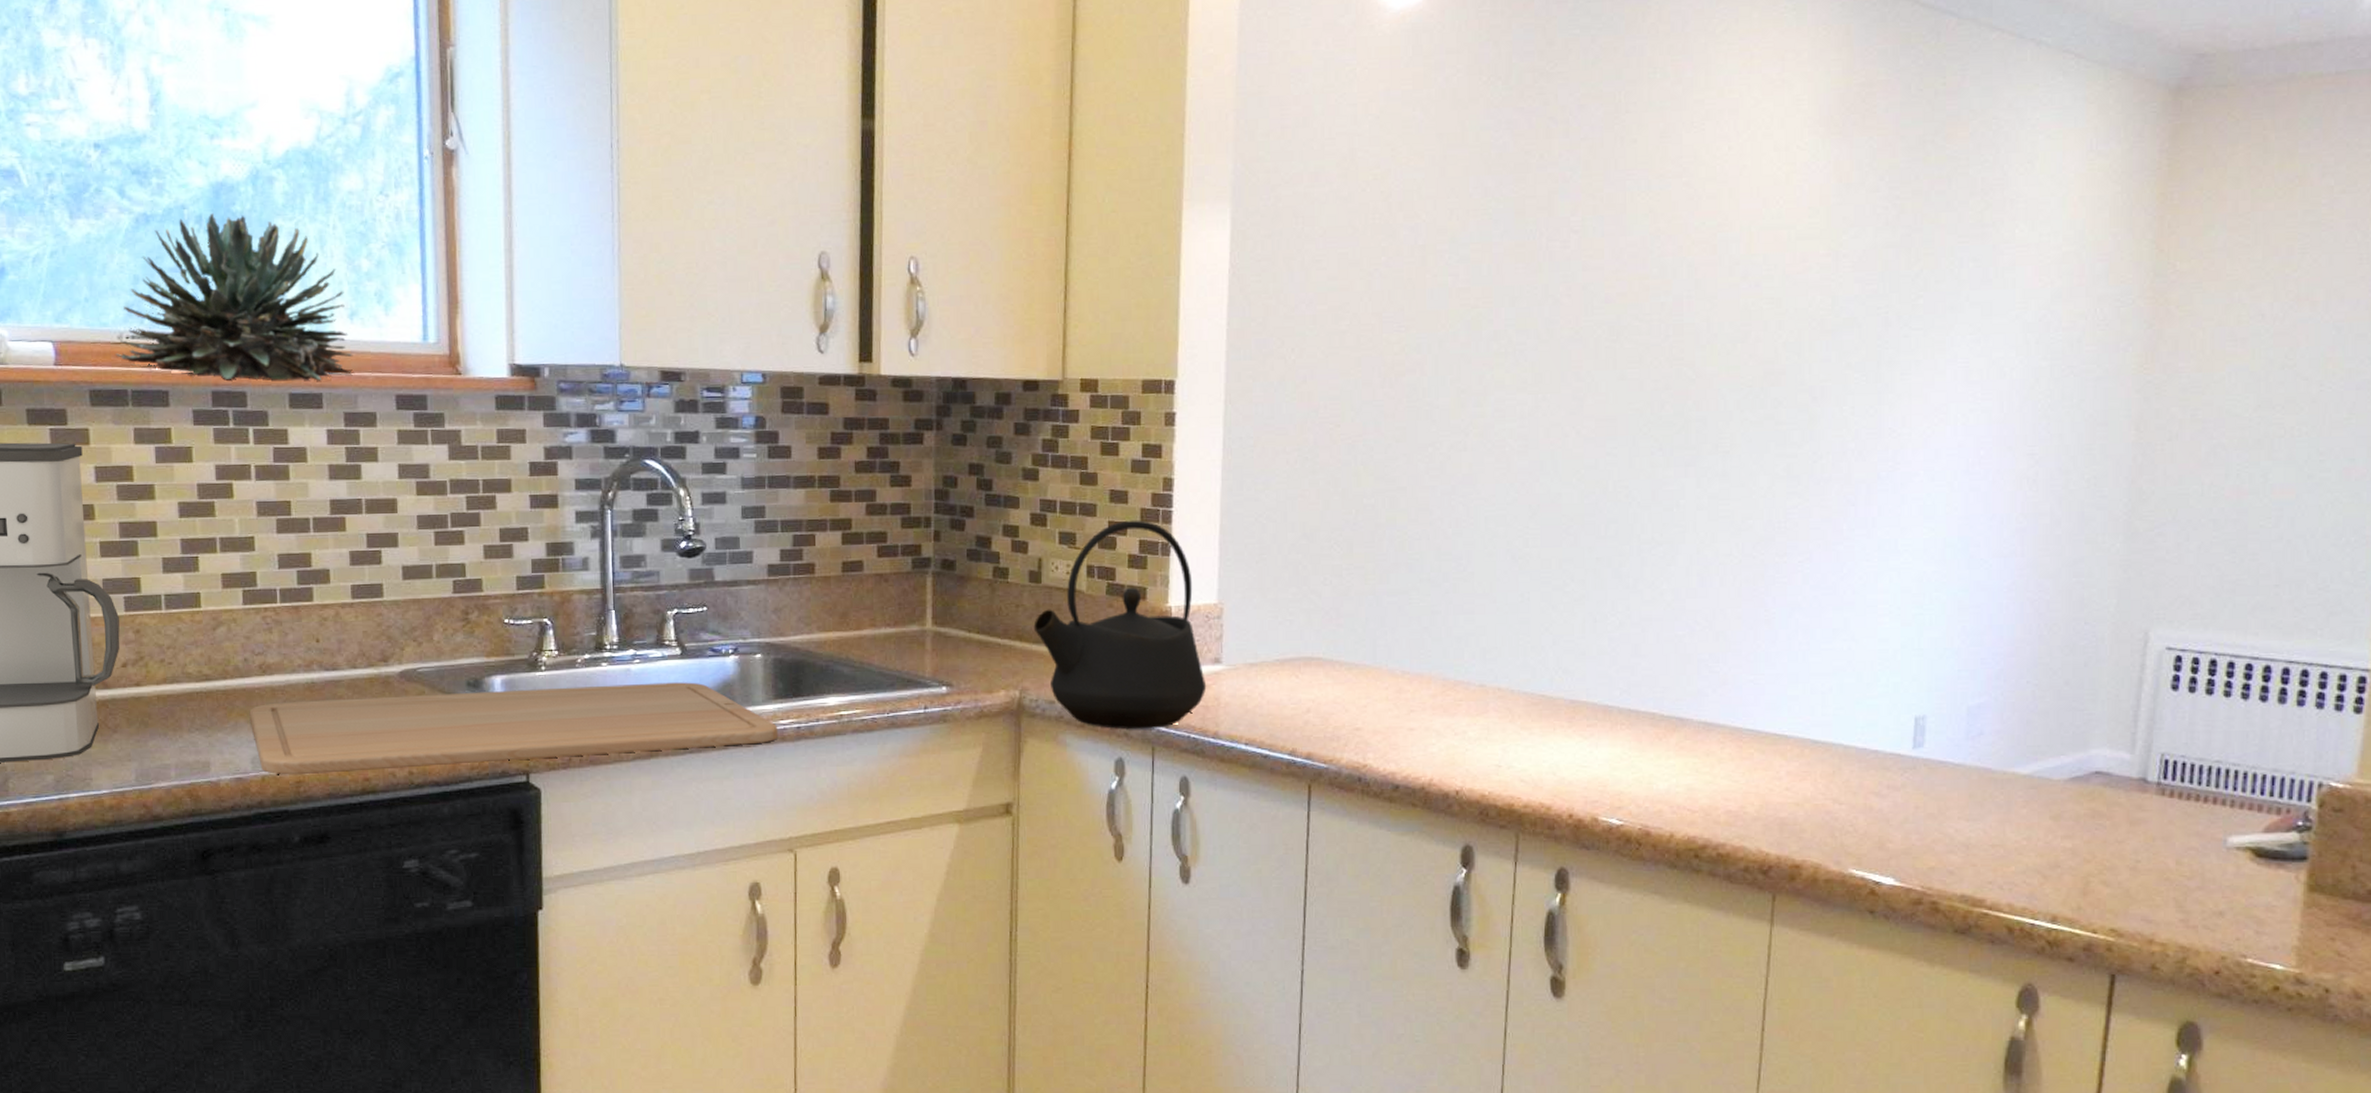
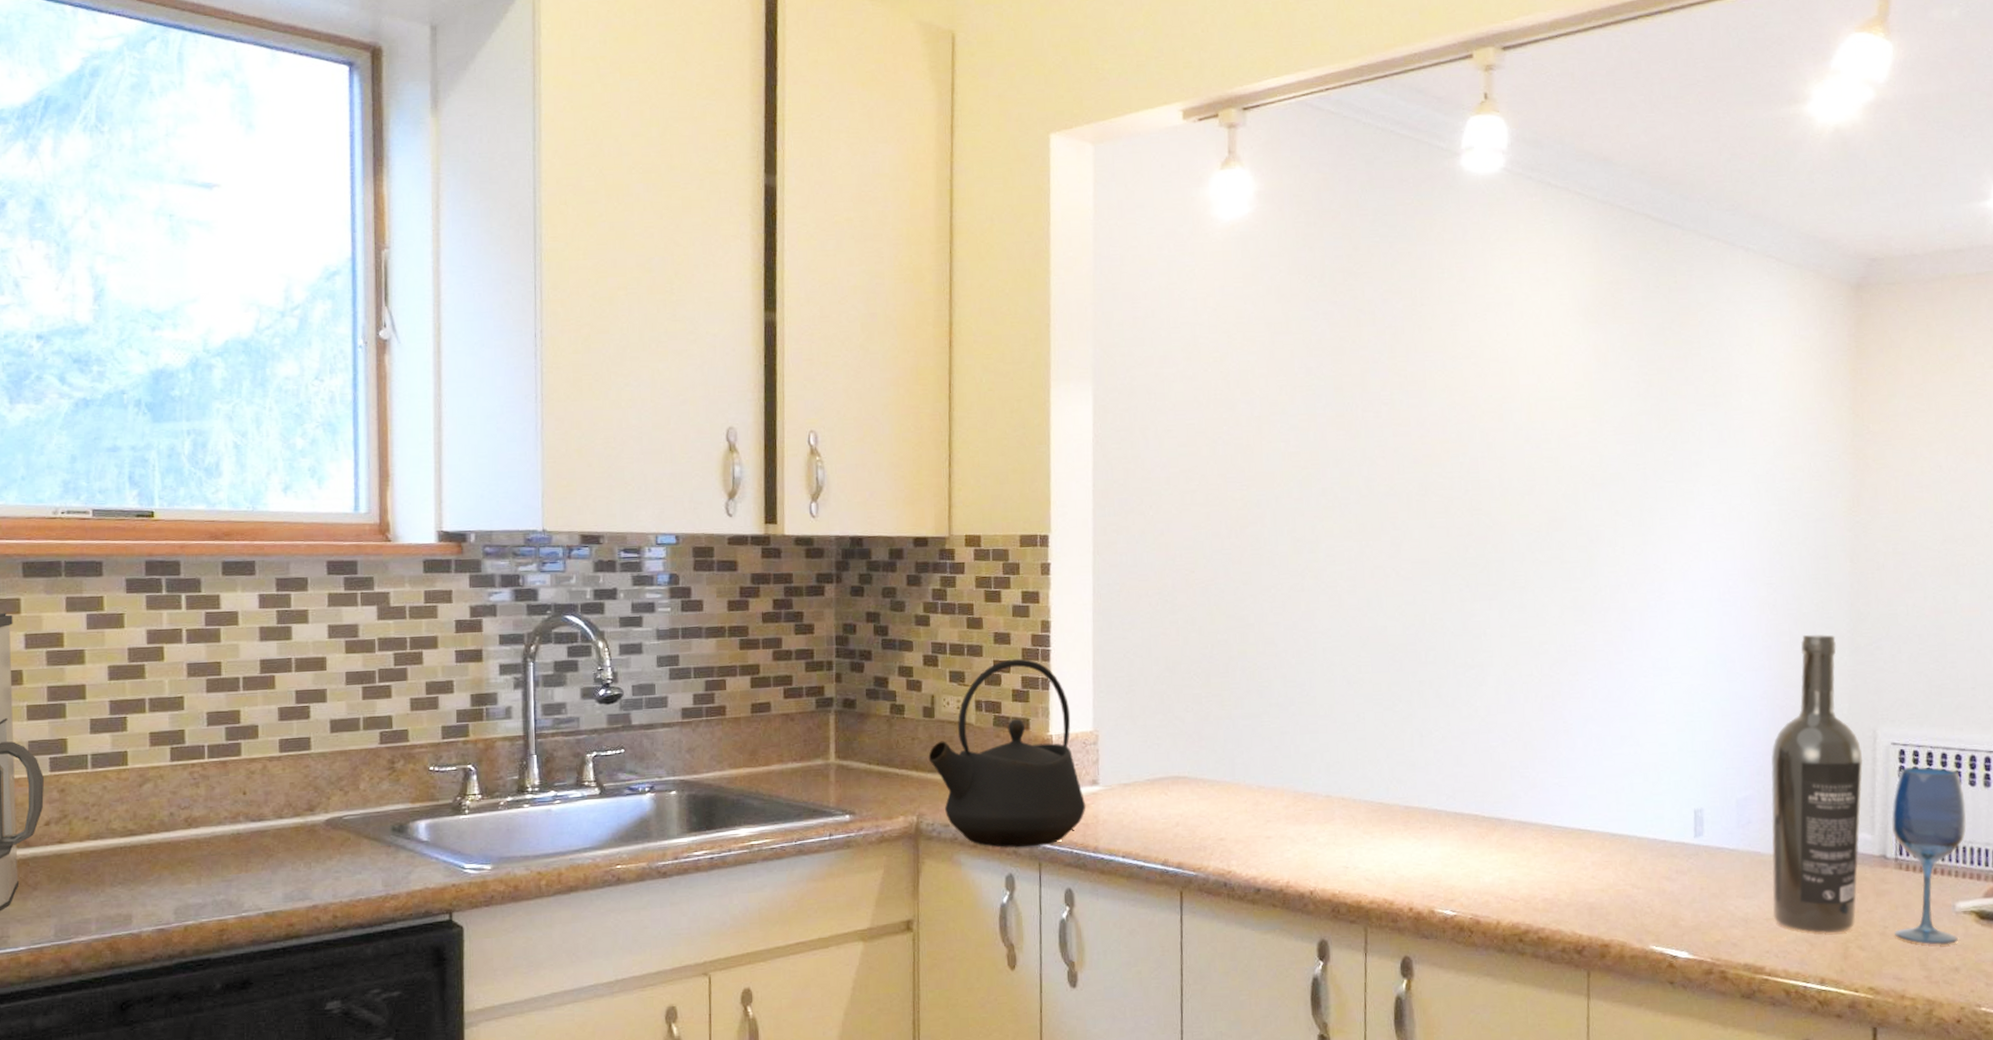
succulent plant: present [115,212,355,381] -> none [49,396,288,550]
chopping board: present [249,682,779,775] -> none [173,819,693,924]
wine bottle: none [2000,515,2128,866] -> present [1771,633,1863,934]
wineglass: none [2147,676,2252,886] -> present [1891,766,1967,946]

